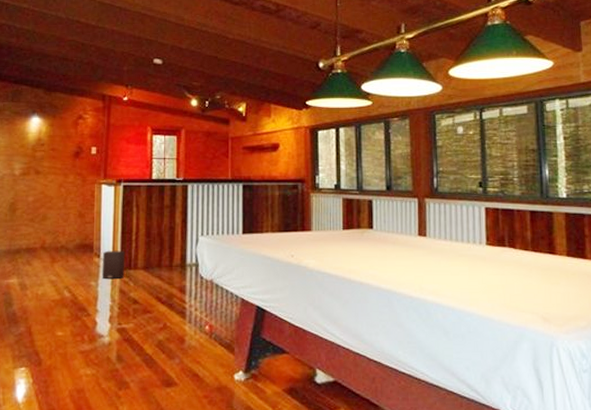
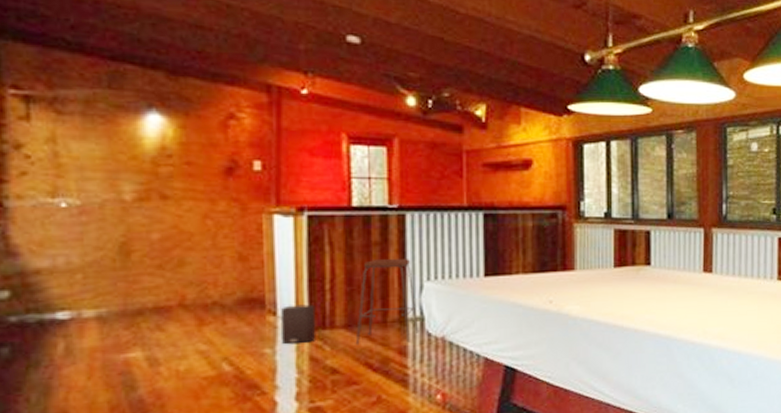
bar stool: none [150,218,195,283] -> present [355,258,419,345]

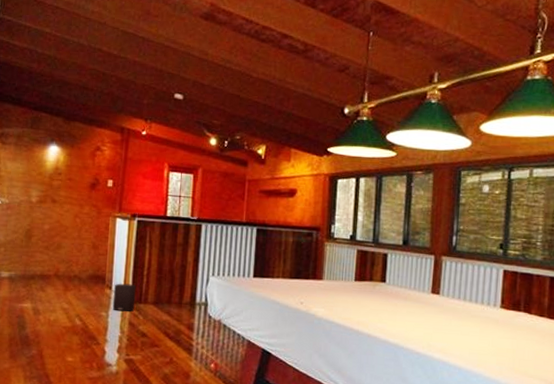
bar stool: present [355,258,419,345] -> none [159,256,203,321]

